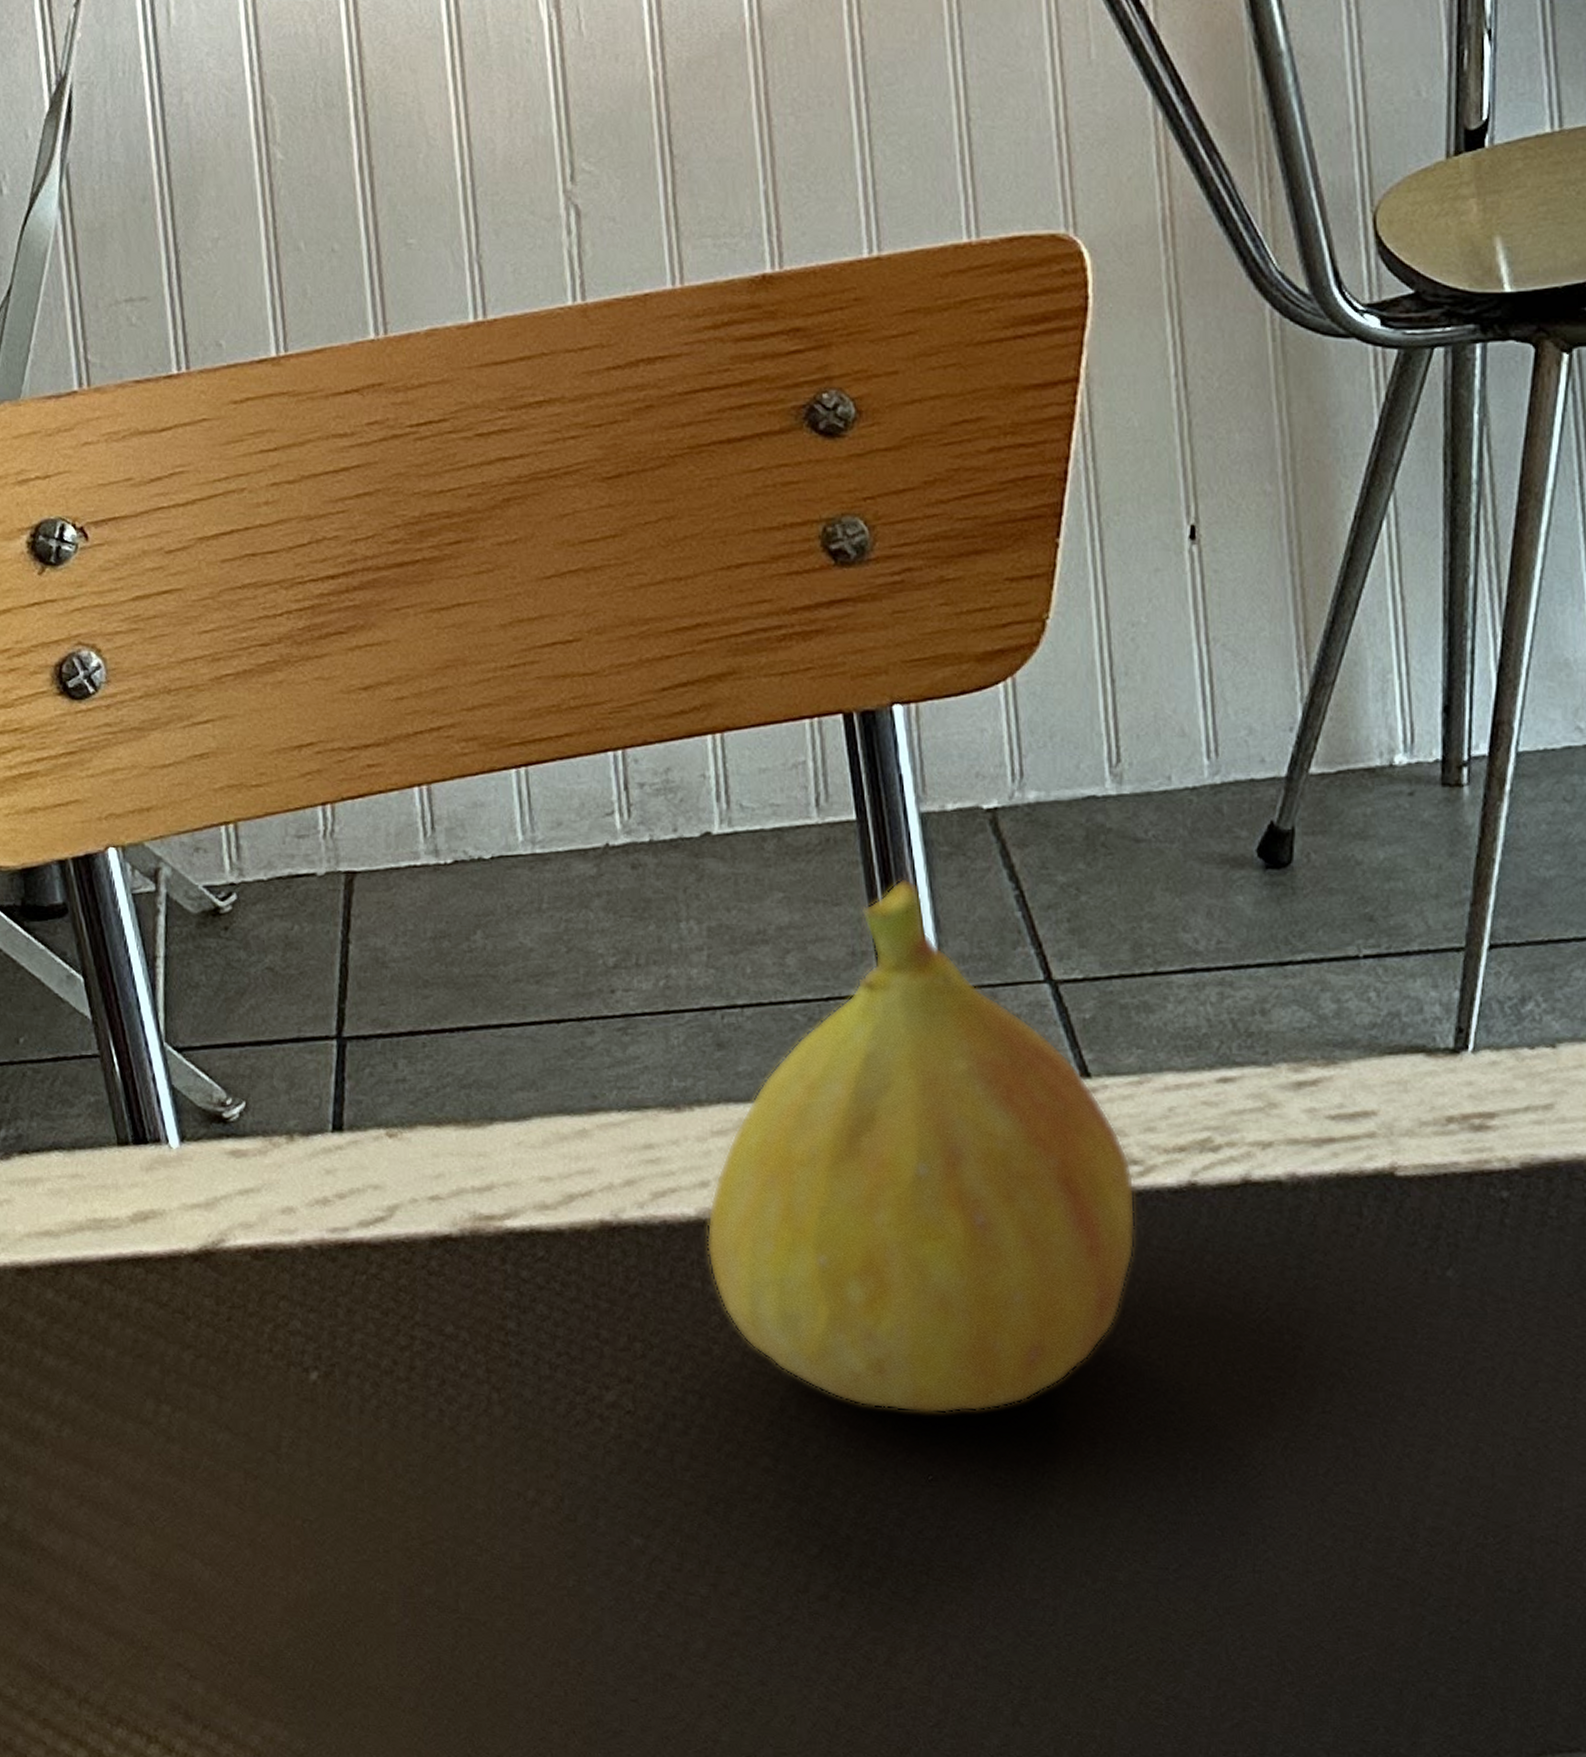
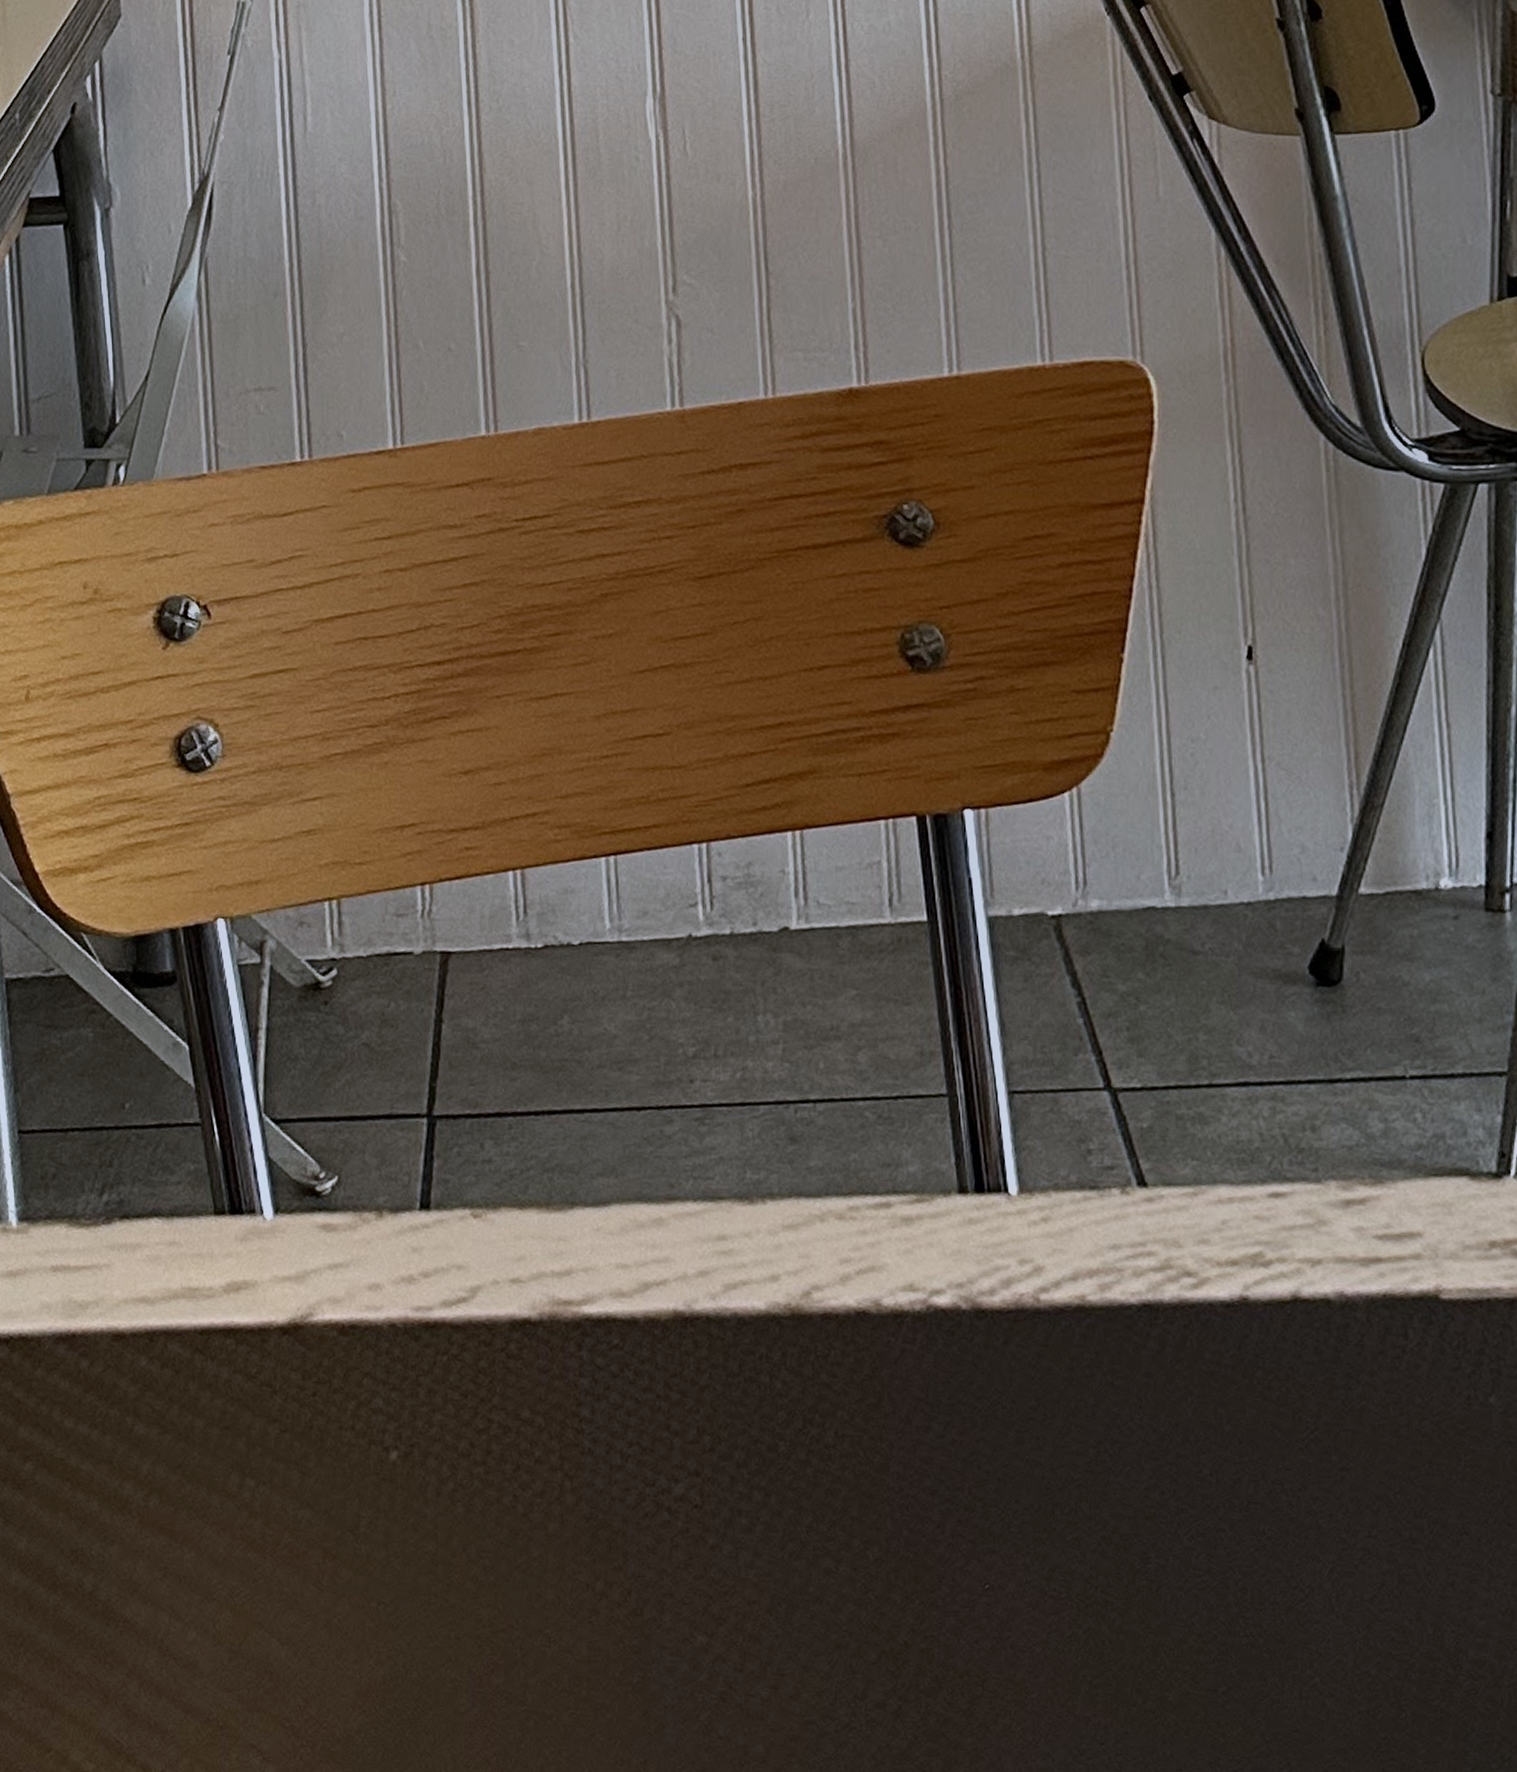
fruit: present [706,877,1136,1414] -> none [775,980,1190,1522]

